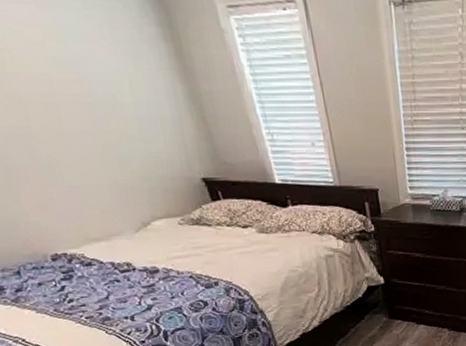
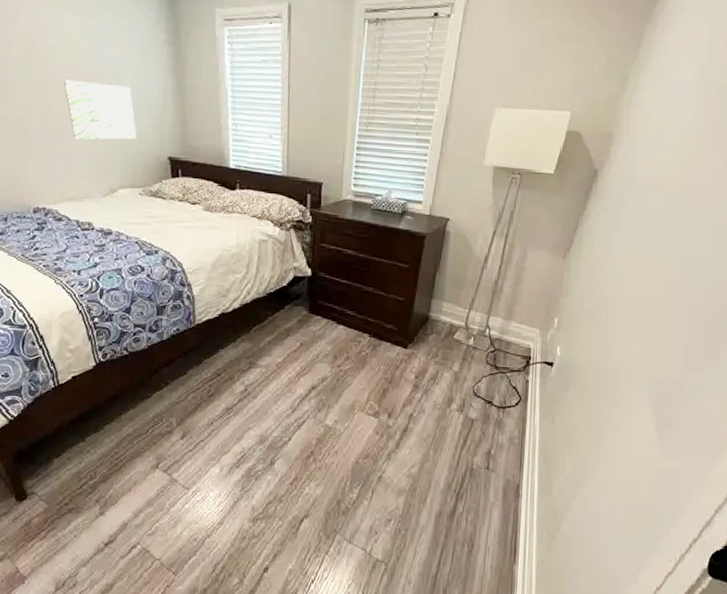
wall art: none [37,93,157,169] -> present [63,79,137,140]

